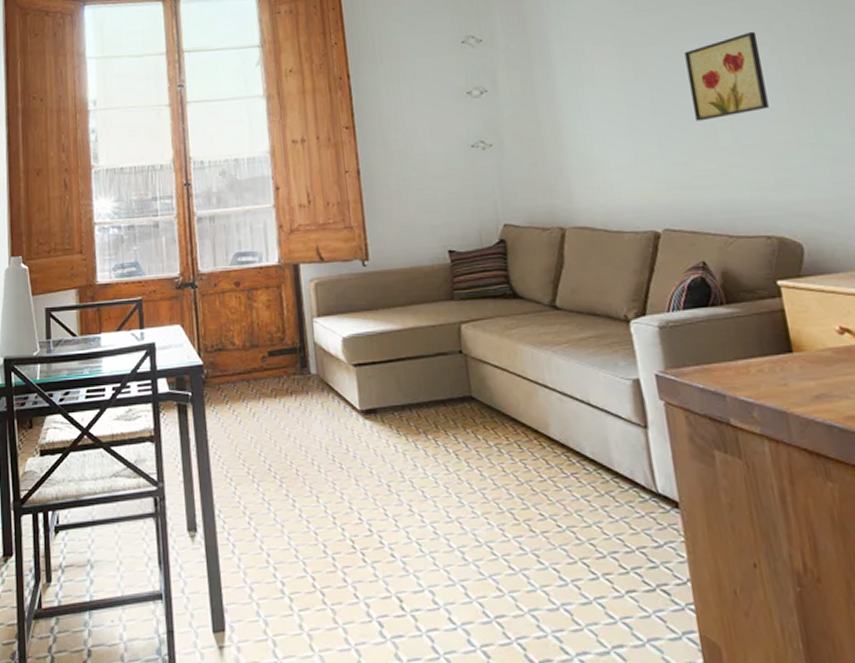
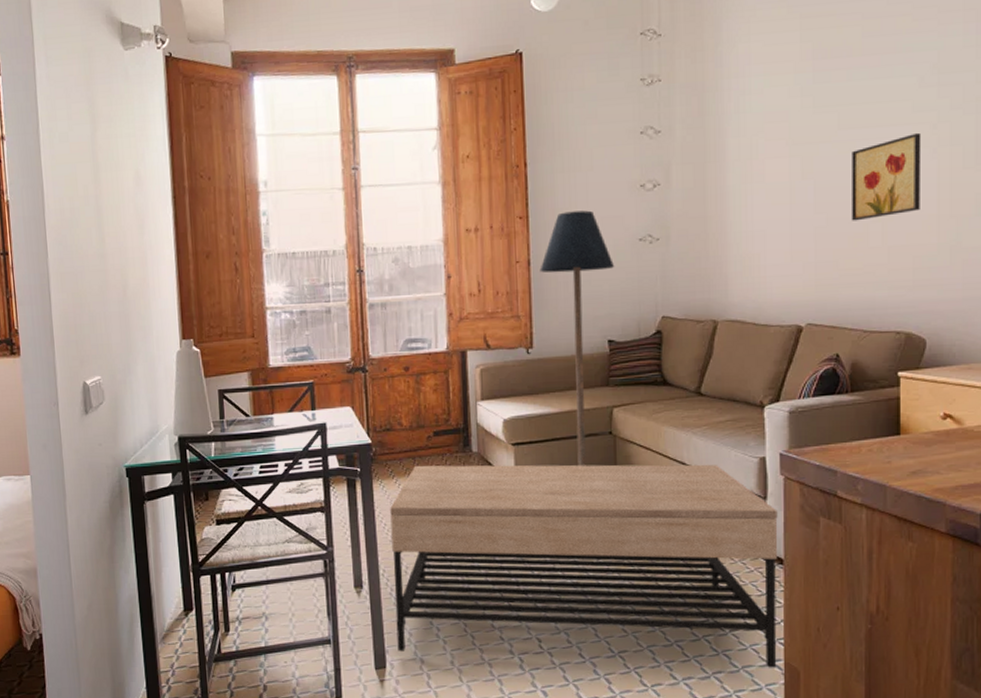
coffee table: none [224,387,691,642] -> present [390,464,778,668]
floor lamp: none [370,118,449,390] -> present [540,210,615,467]

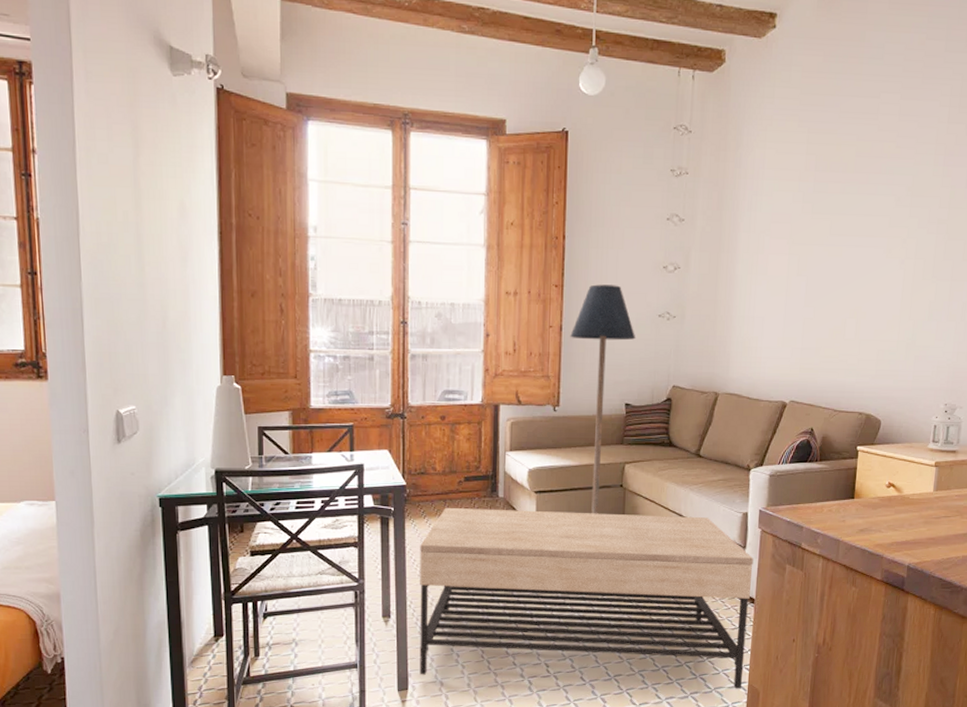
wall art: present [851,132,922,221] -> none [832,244,894,316]

